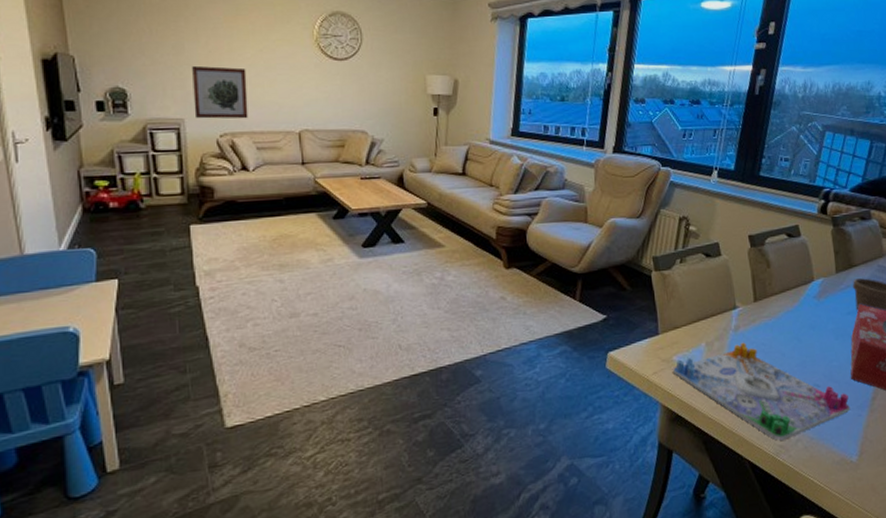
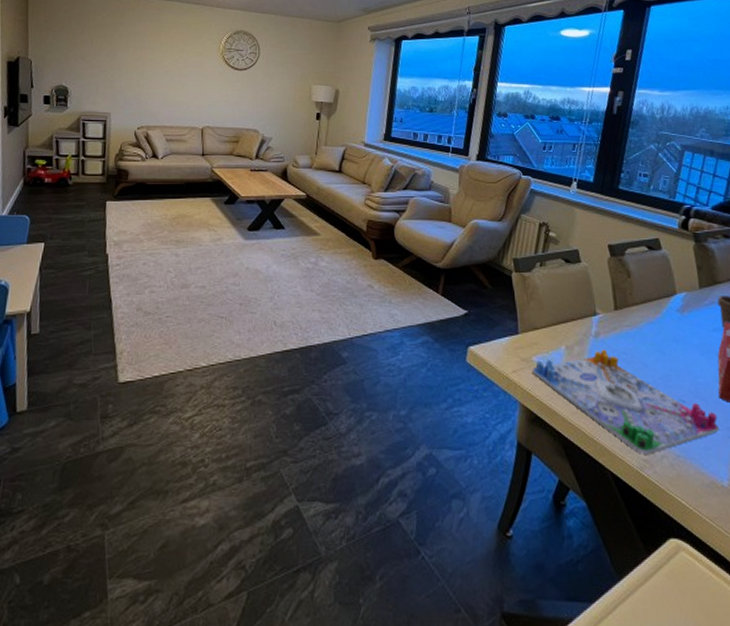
wall art: present [192,65,248,119] -> none [119,70,163,115]

